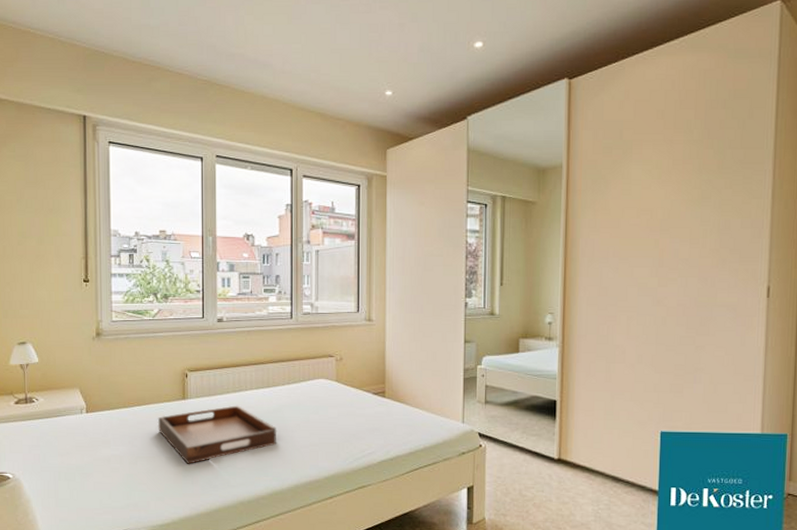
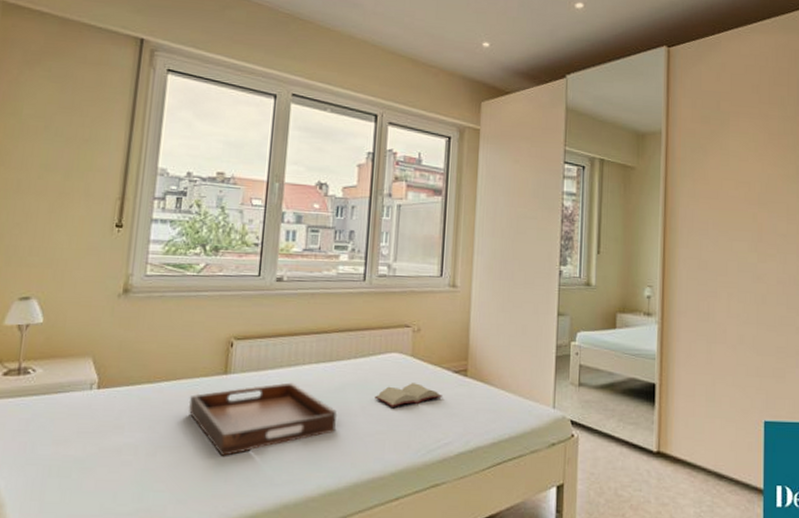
hardback book: none [307,404,364,424] -> present [375,383,442,407]

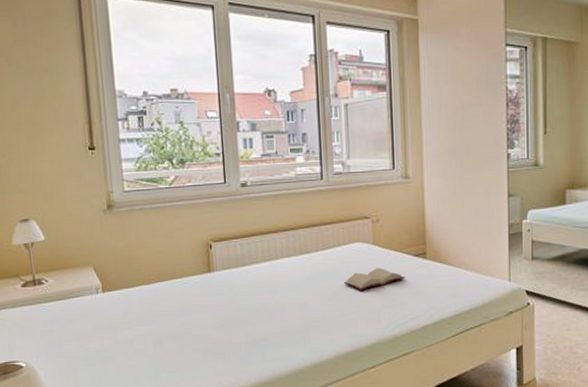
serving tray: present [188,382,338,456] -> none [181,275,313,341]

